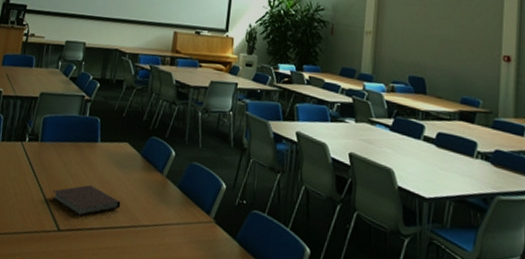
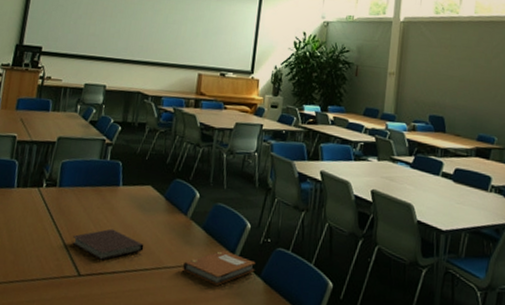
notebook: none [158,210,231,247] -> present [183,250,256,286]

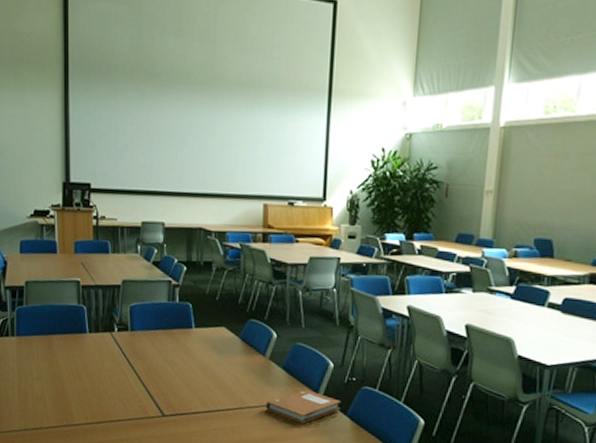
notebook: present [72,228,144,261] -> none [151,371,224,402]

